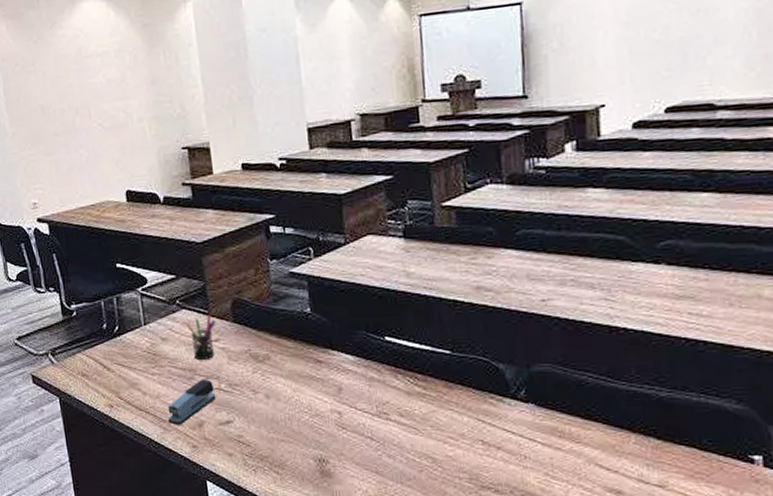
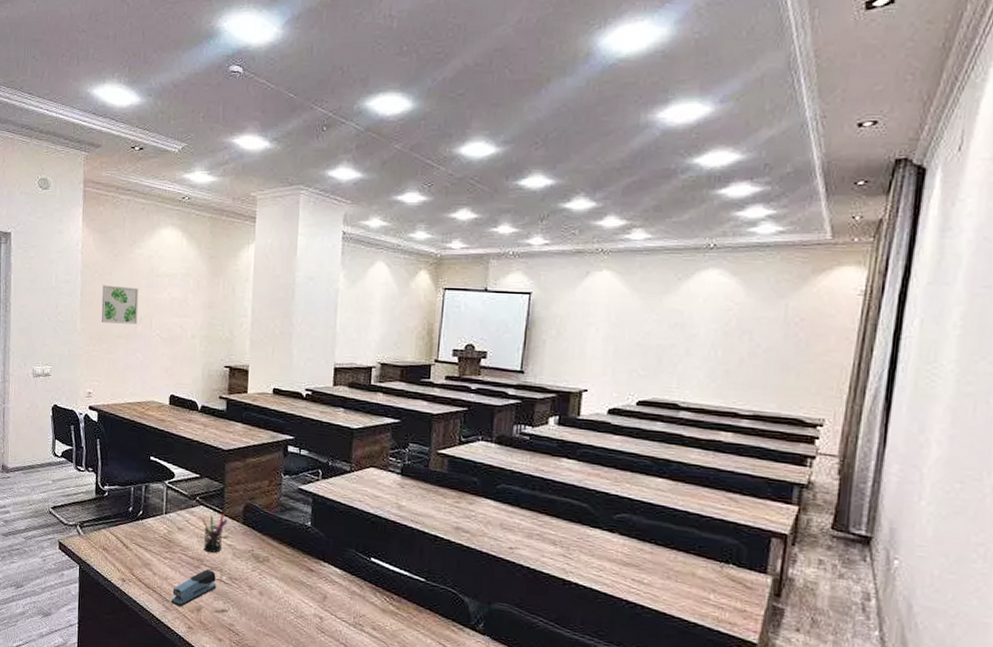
wall art: none [27,75,74,122] -> present [101,285,139,325]

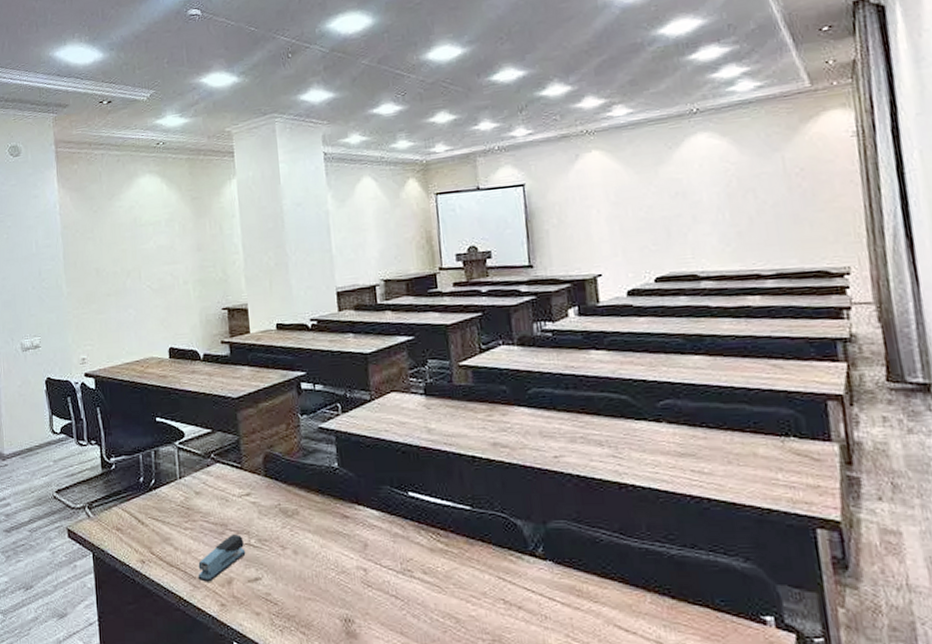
wall art: present [101,285,139,325] -> none [85,241,126,283]
pen holder: present [201,513,228,554] -> none [219,468,248,515]

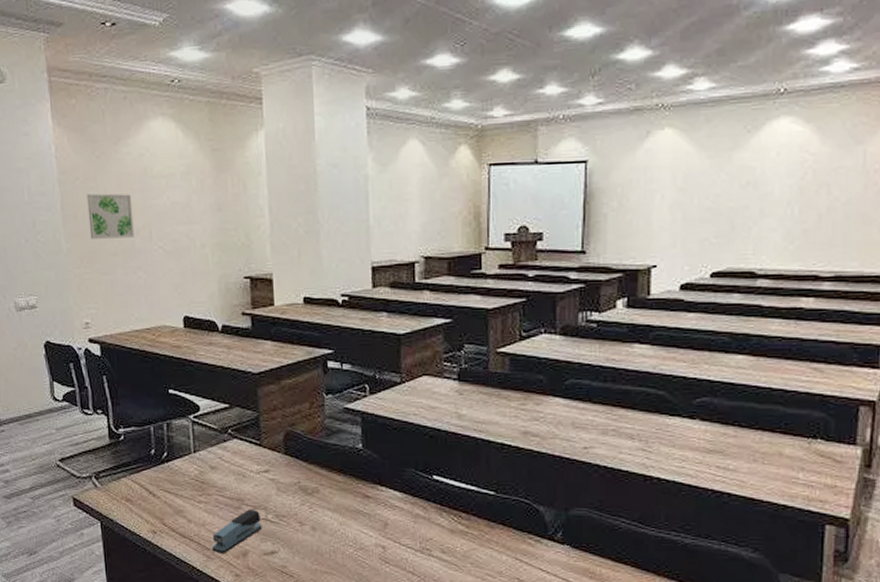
wall art: none [85,241,126,283] -> present [87,193,135,239]

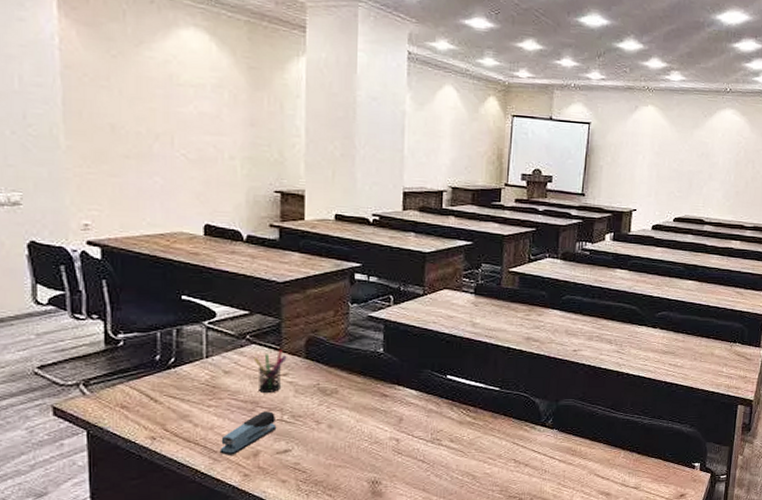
wall art: present [87,193,135,239] -> none [97,92,153,142]
pen holder: none [236,445,267,491] -> present [253,350,287,394]

